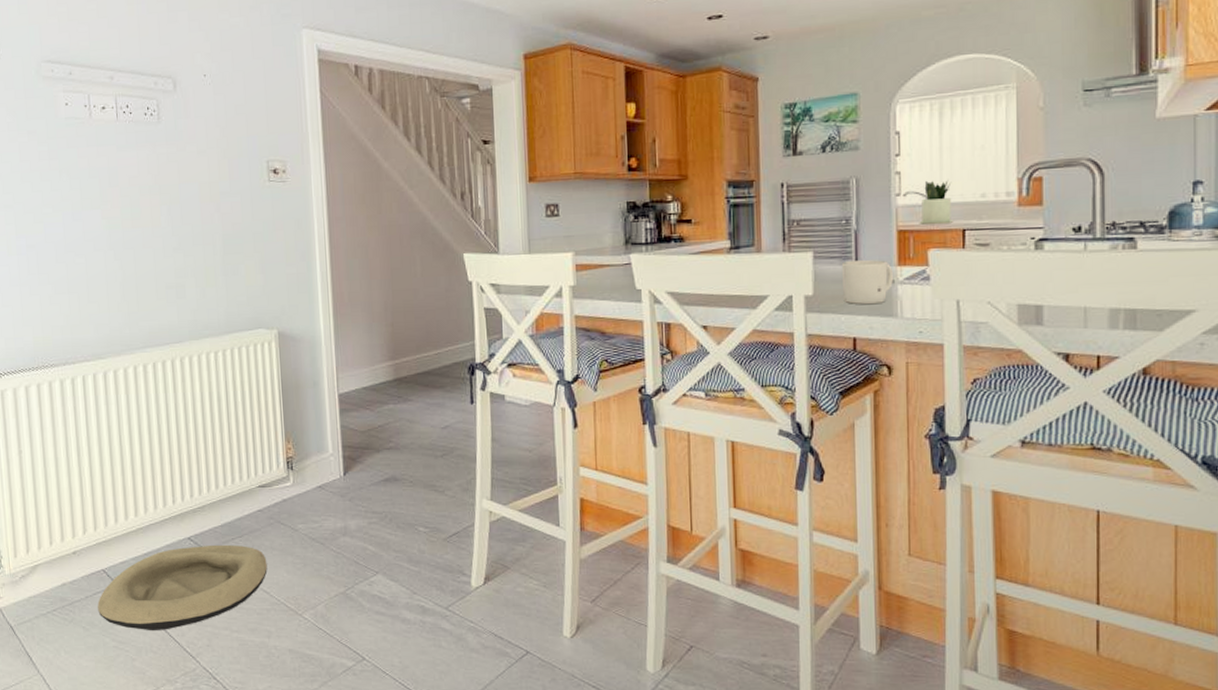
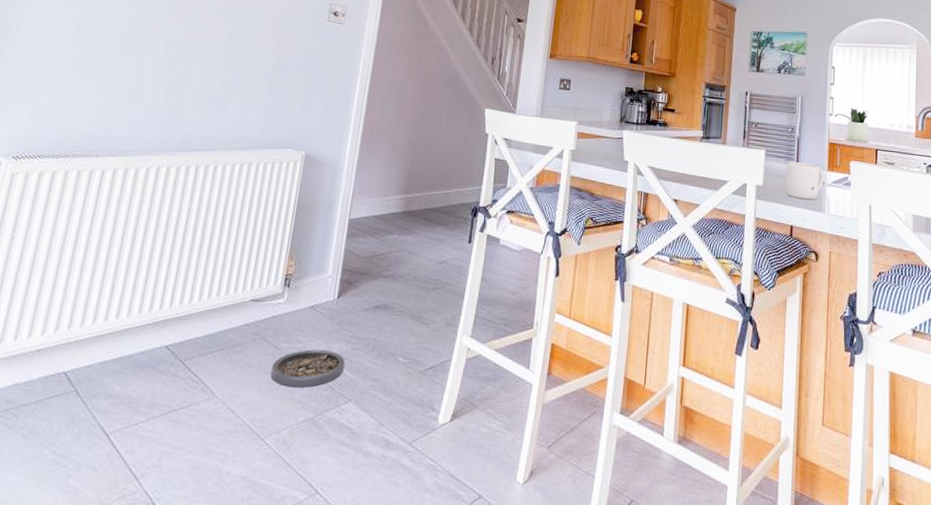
dog bed: present [98,544,267,631] -> none [45,355,242,446]
pet bowl: none [294,528,365,565] -> present [270,349,345,388]

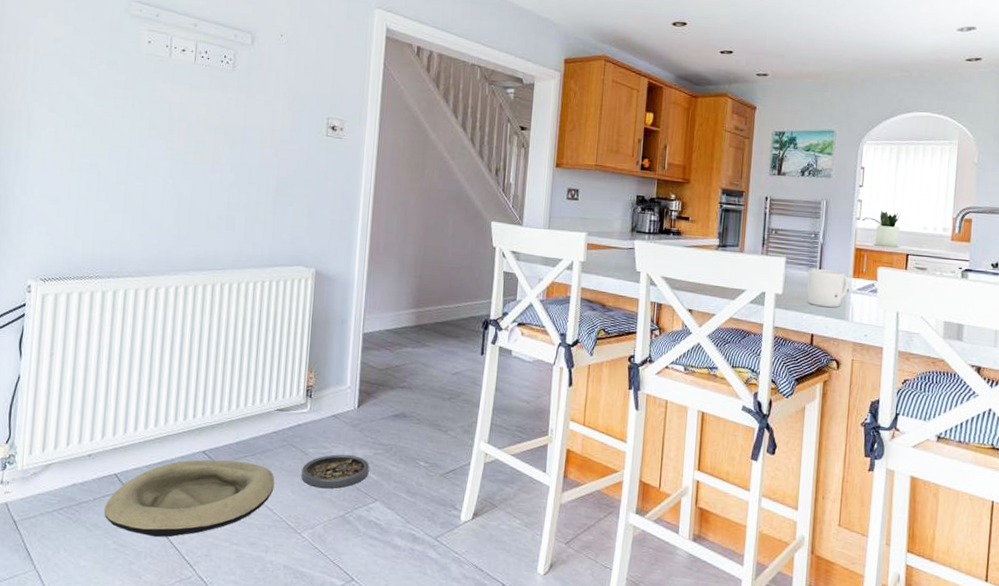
dog bed: none [45,355,242,446] -> present [104,459,275,538]

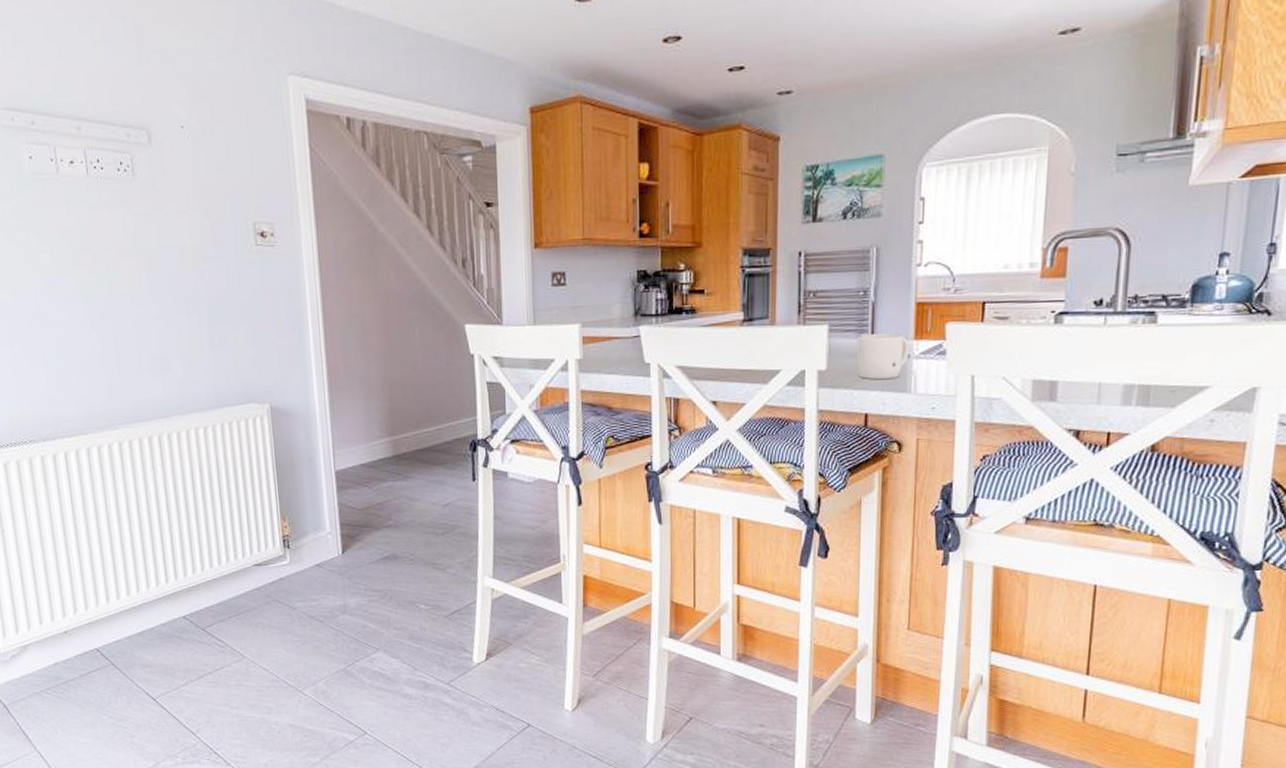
dog bed: present [104,459,275,538] -> none [92,623,266,709]
pet bowl: present [301,454,369,489] -> none [292,606,365,643]
planter: present [873,210,902,249] -> none [938,250,975,298]

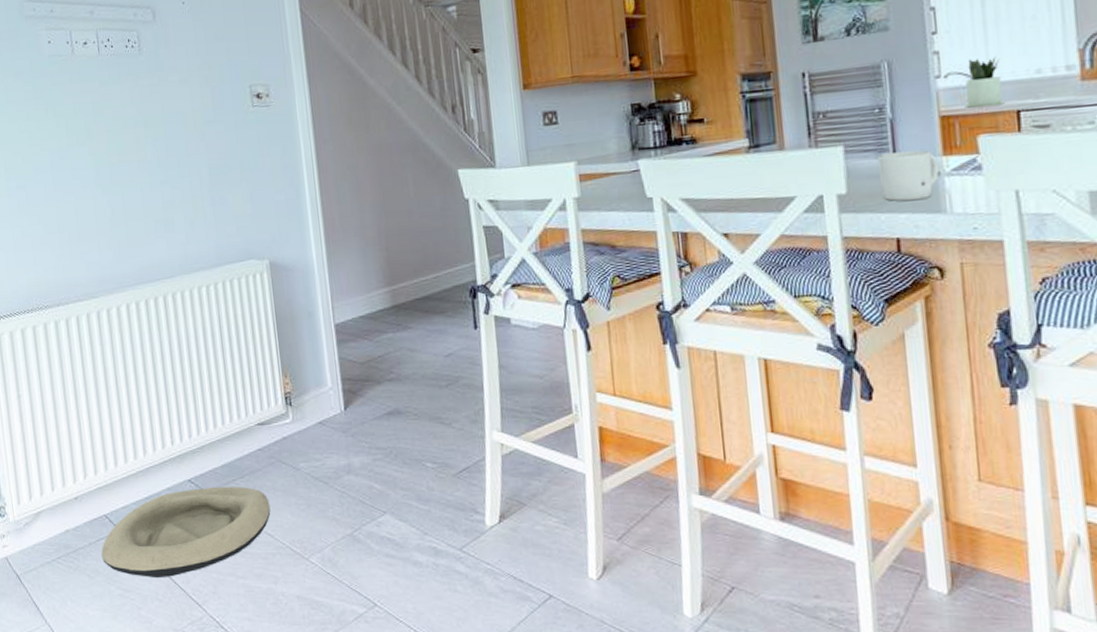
dog bed: none [92,623,266,709] -> present [101,486,271,579]
planter: none [938,250,975,298] -> present [964,57,1006,110]

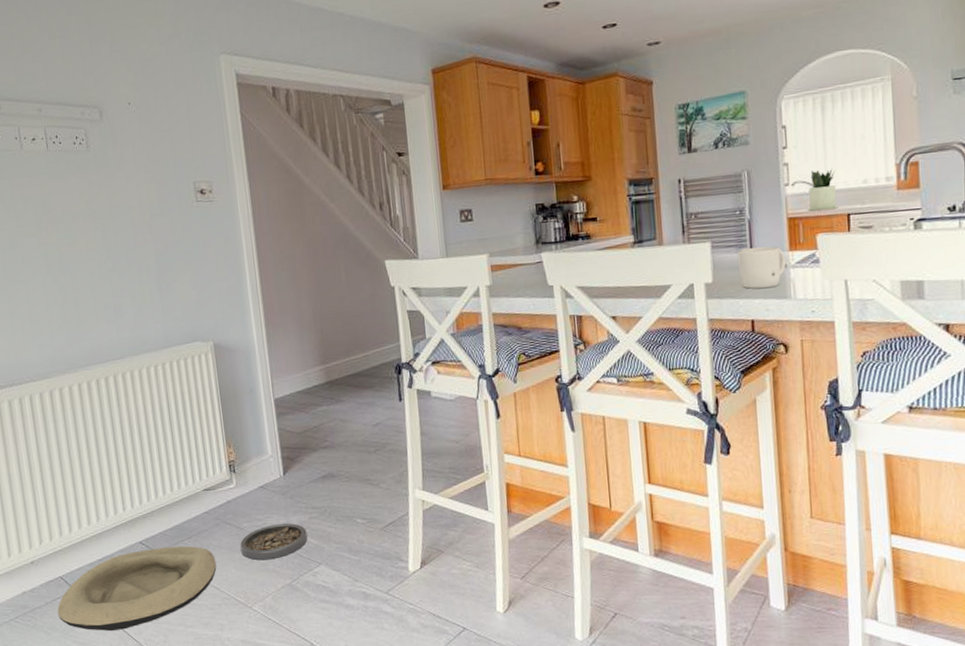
pet bowl: none [296,465,371,506] -> present [240,523,308,561]

